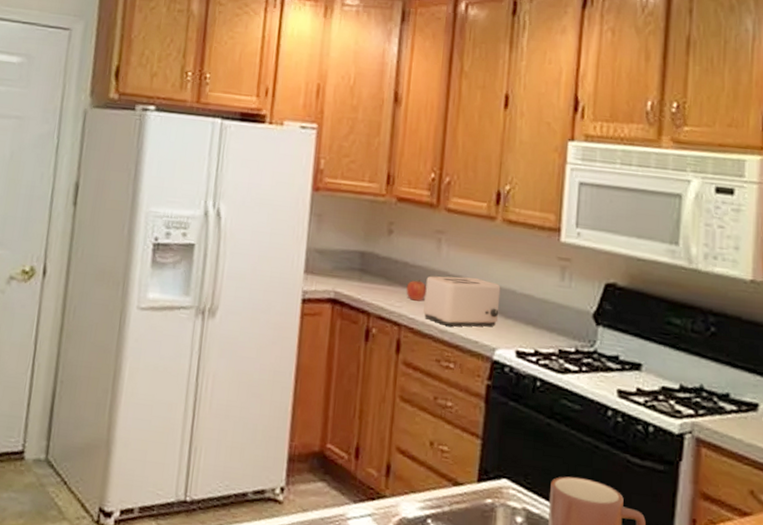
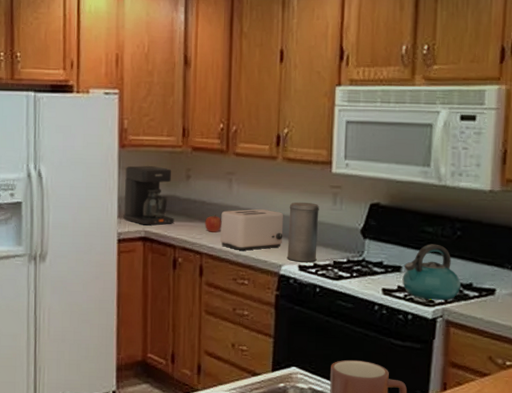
coffee maker: none [310,213,372,286] -> present [123,166,175,226]
canister: none [502,273,544,349] -> present [286,202,319,262]
kettle: none [642,339,715,413] -> present [402,244,461,301]

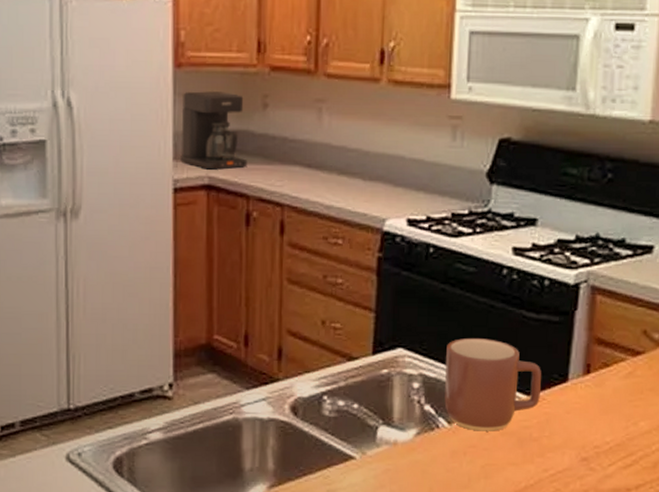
fruit: present [205,214,222,232] -> none [287,154,309,178]
toaster: present [220,208,284,251] -> none [307,146,389,201]
canister: present [286,202,319,262] -> none [392,138,434,215]
kettle: present [402,244,461,301] -> none [537,189,611,261]

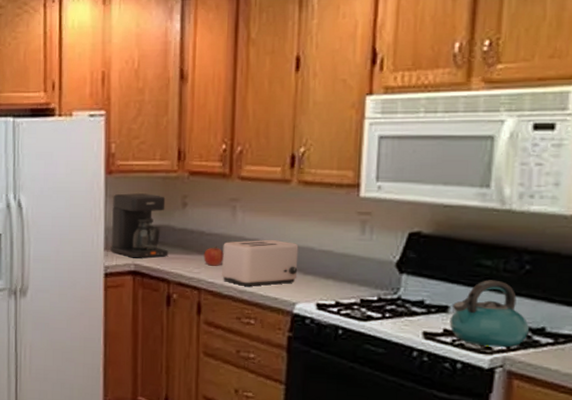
fruit: none [287,154,309,178] -> present [203,246,224,266]
toaster: none [307,146,389,201] -> present [222,239,299,286]
kettle: none [537,189,611,261] -> present [449,280,529,348]

